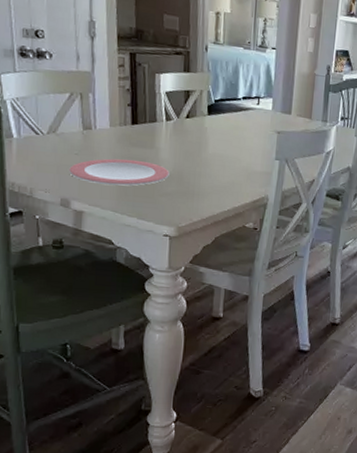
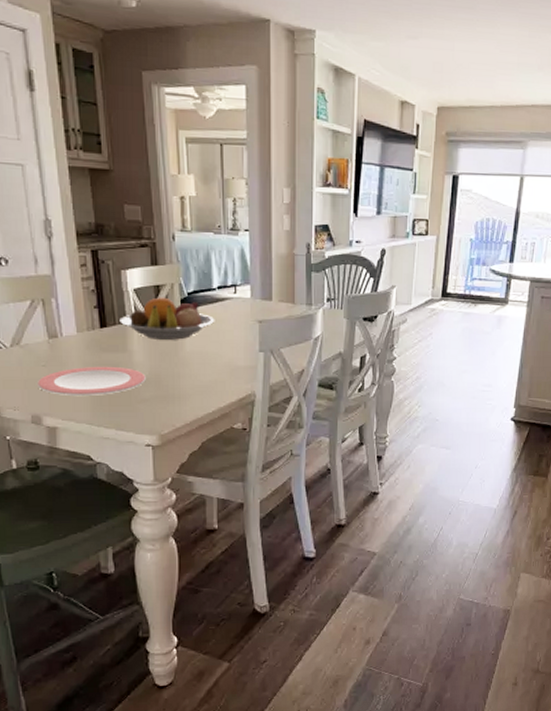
fruit bowl: none [150,101,238,142] -> present [119,297,215,340]

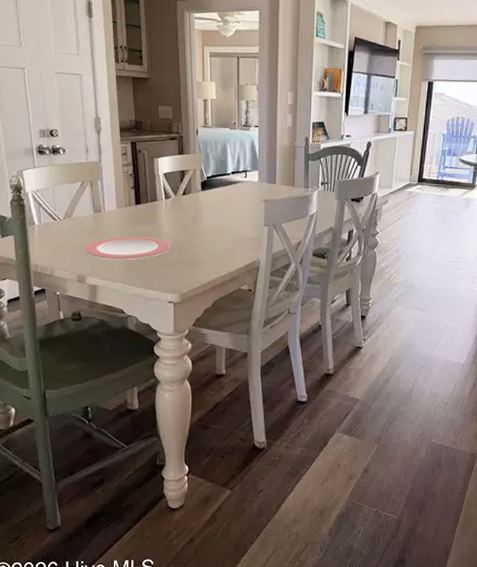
fruit bowl: present [119,297,215,340] -> none [151,180,229,215]

